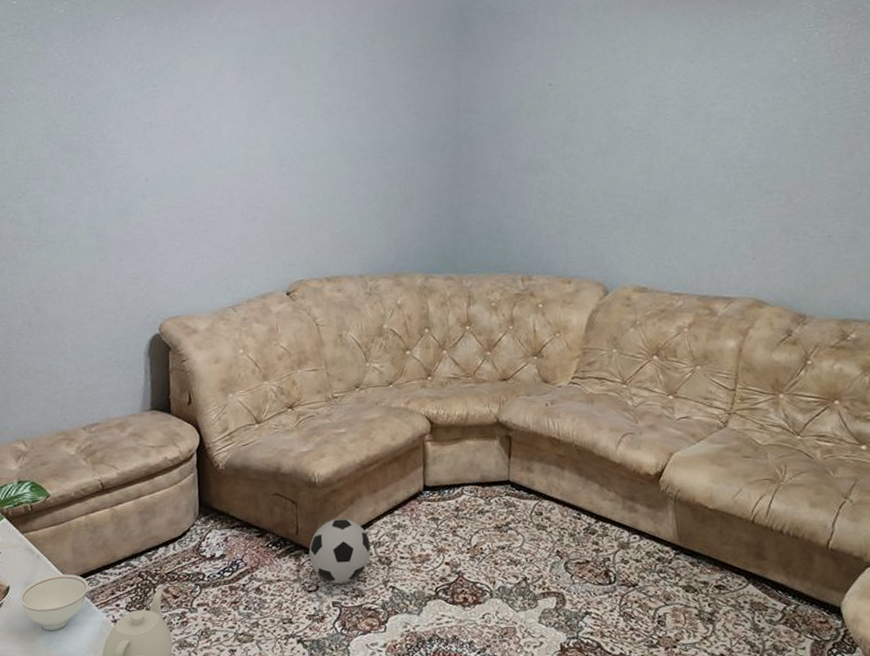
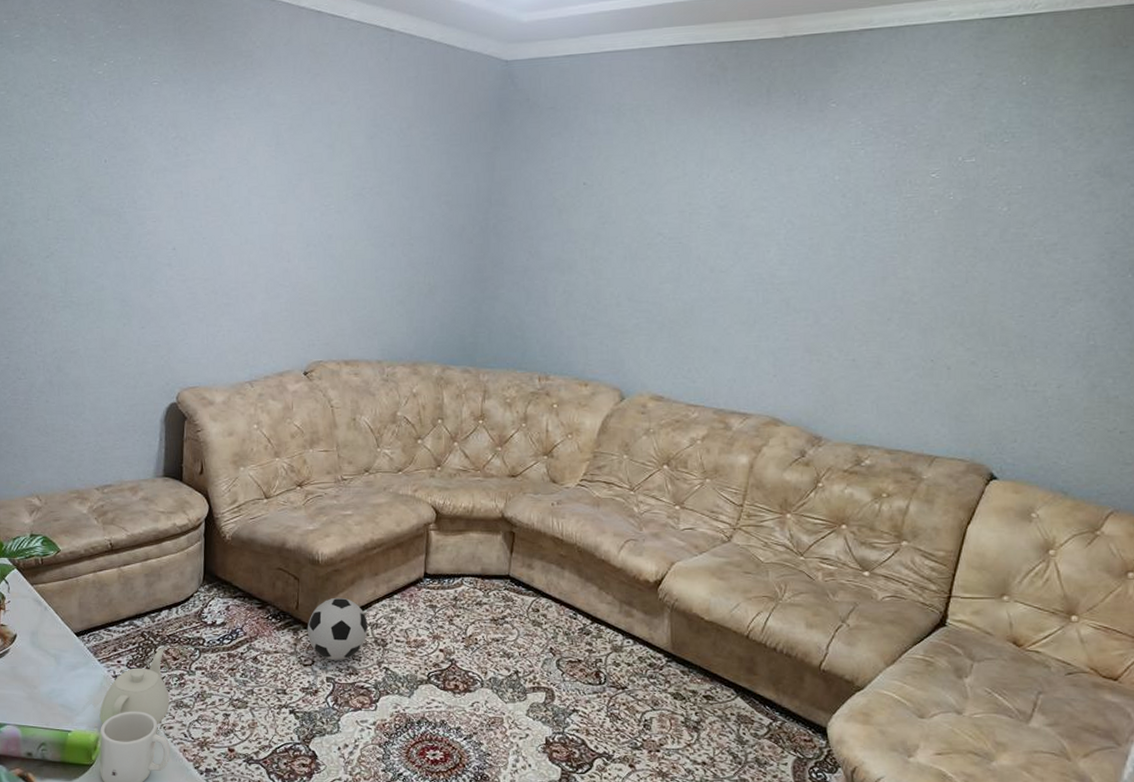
bowl: present [19,574,89,631] -> none [25,627,92,681]

